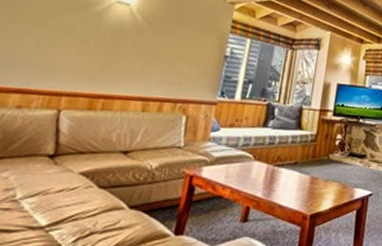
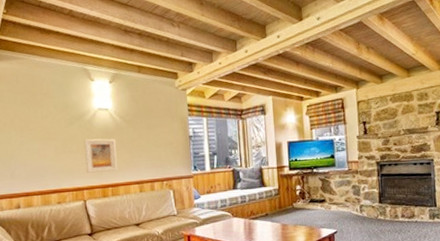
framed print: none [74,33,128,80] -> present [84,138,117,173]

